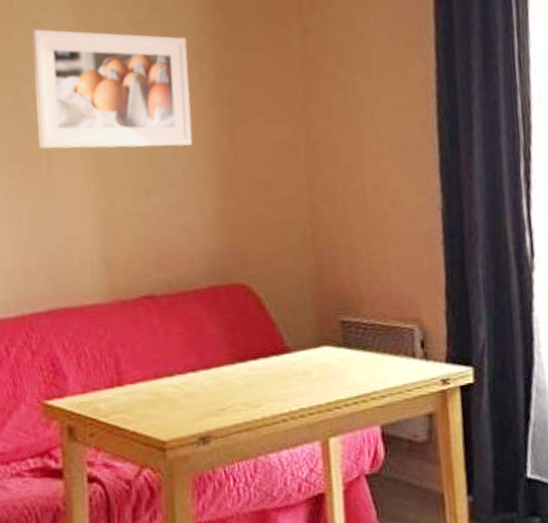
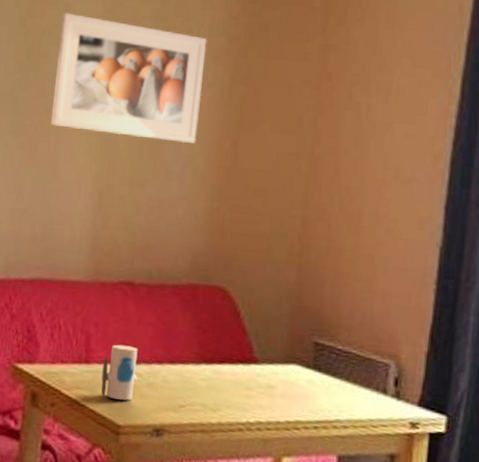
toy: none [137,359,175,417] -> present [101,344,138,401]

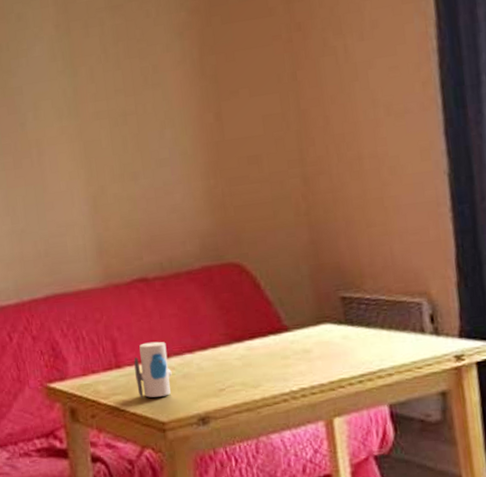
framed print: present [51,12,207,144] -> none [16,16,179,140]

